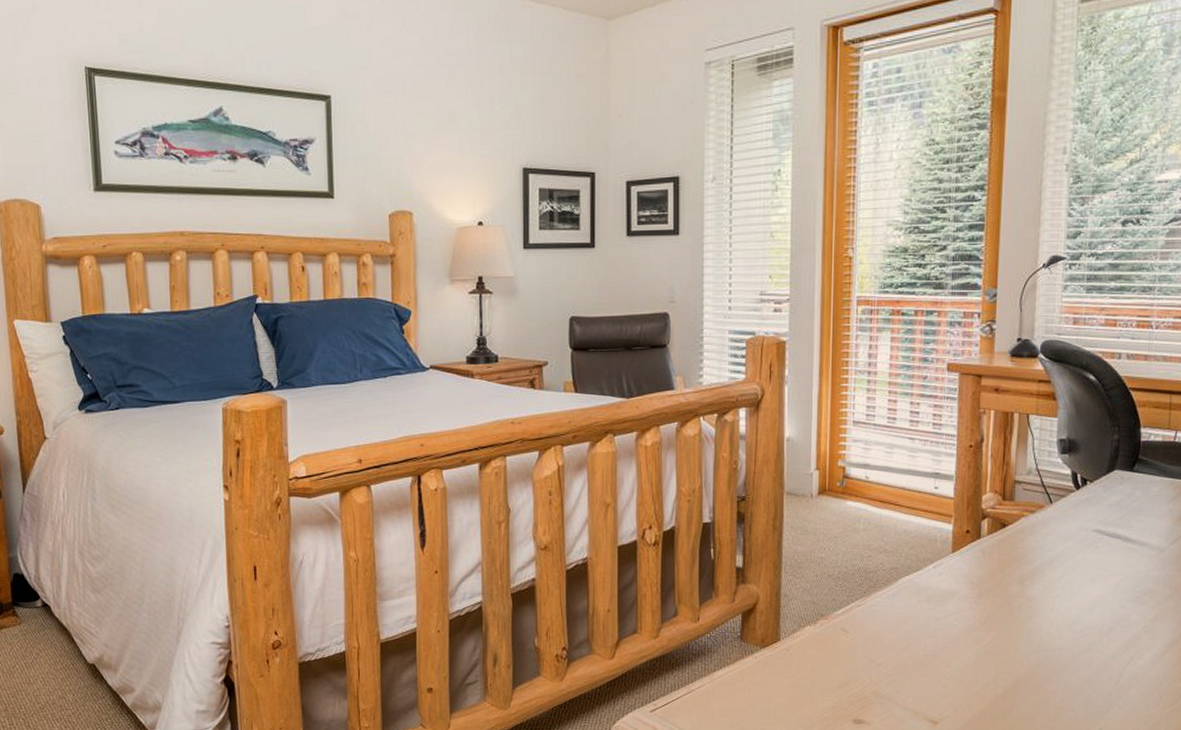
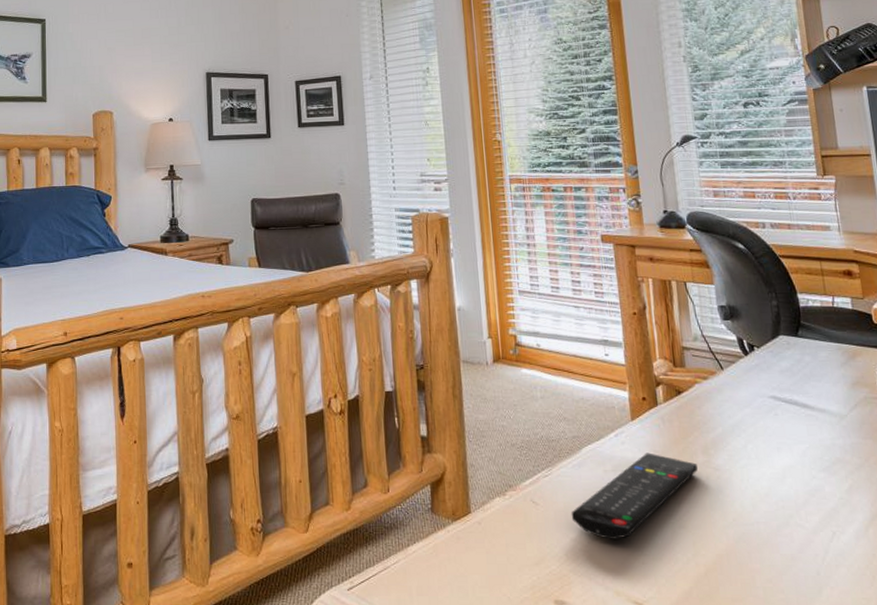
remote control: none [879,583,1011,664] -> present [571,452,698,539]

